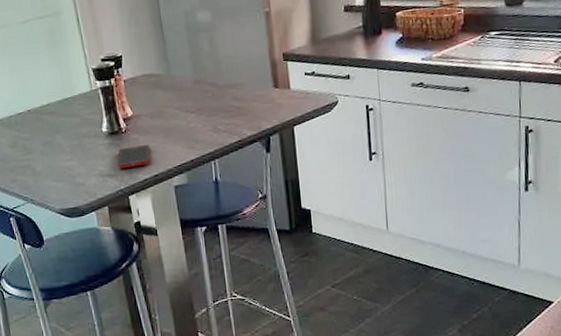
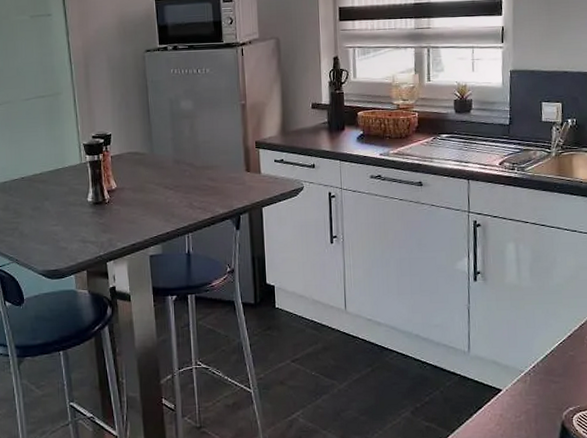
cell phone: present [117,145,152,169] -> none [99,216,130,236]

